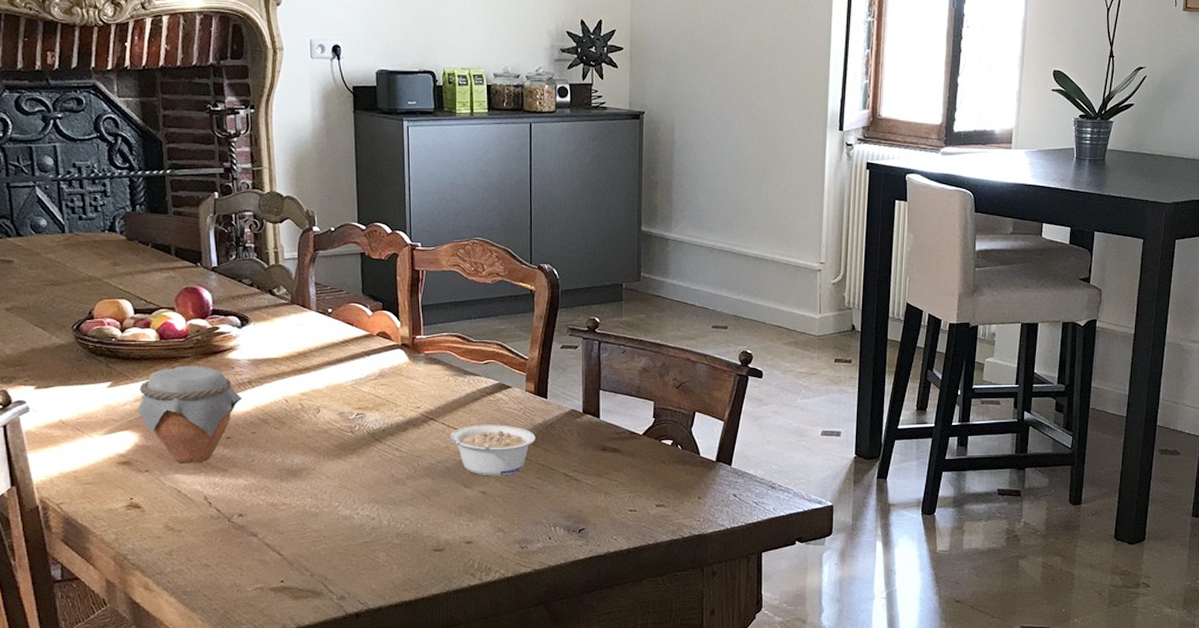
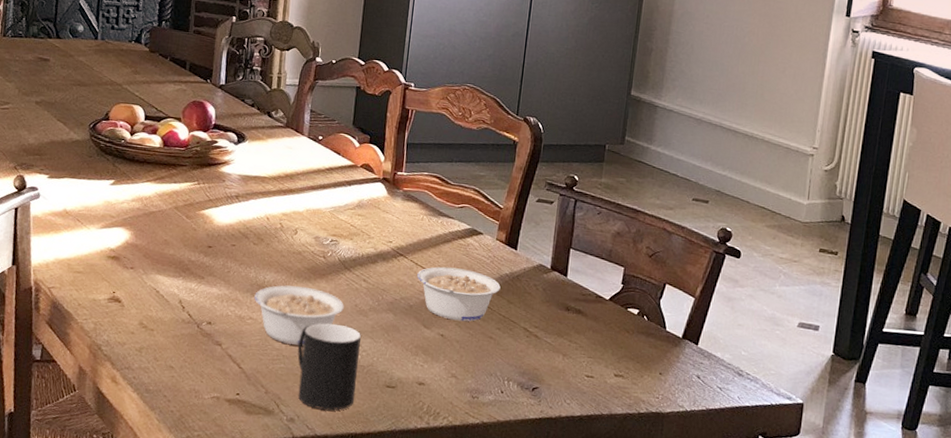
jar: present [137,366,242,463] -> none [133,173,227,267]
legume: none [284,464,380,524] -> present [254,285,344,346]
cup: none [337,496,404,583] -> present [297,323,361,411]

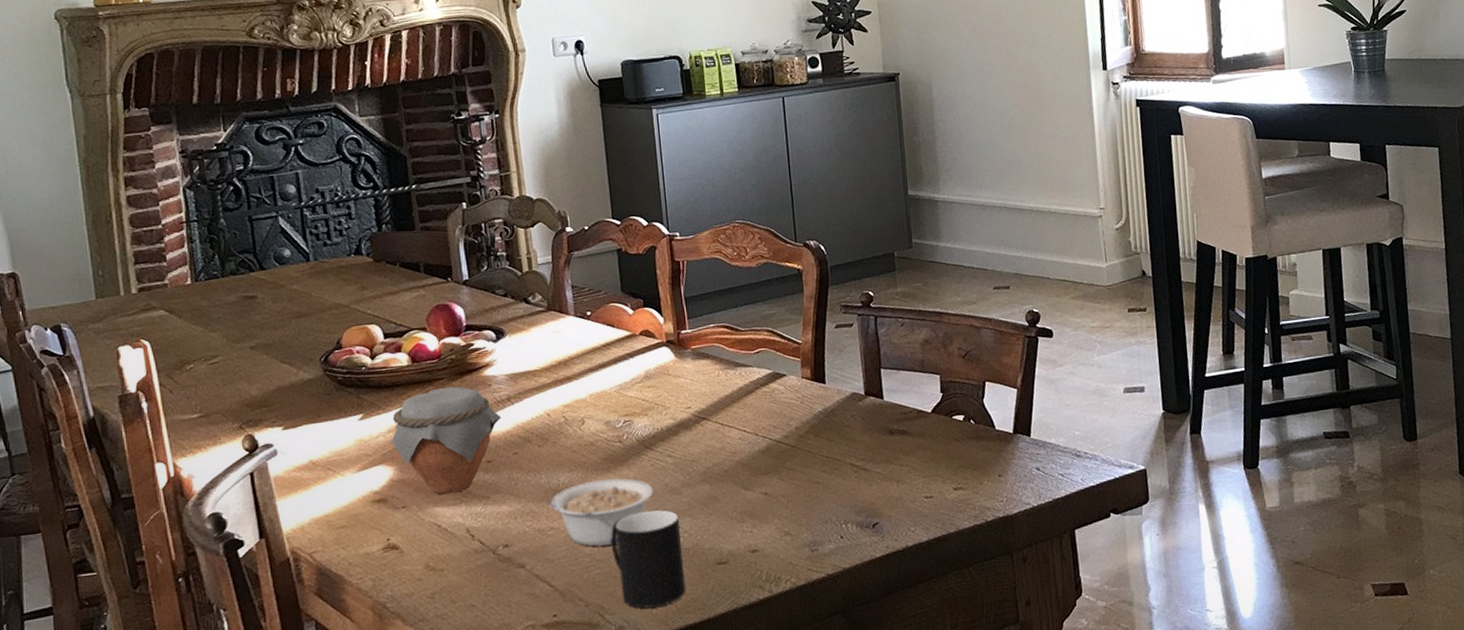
jar: none [133,173,227,267] -> present [391,386,501,495]
legume: present [417,266,501,322] -> none [725,416,817,475]

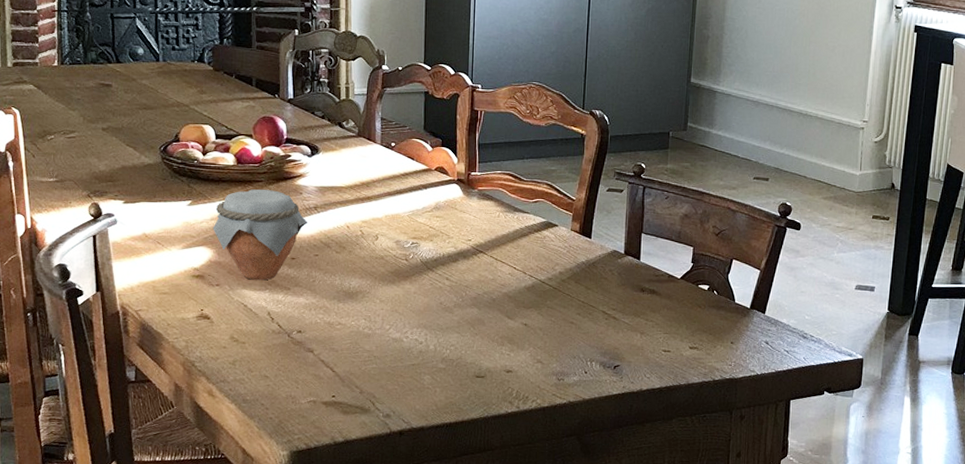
legume: present [551,478,654,547] -> none [341,289,430,345]
cup: present [610,510,686,609] -> none [387,322,448,404]

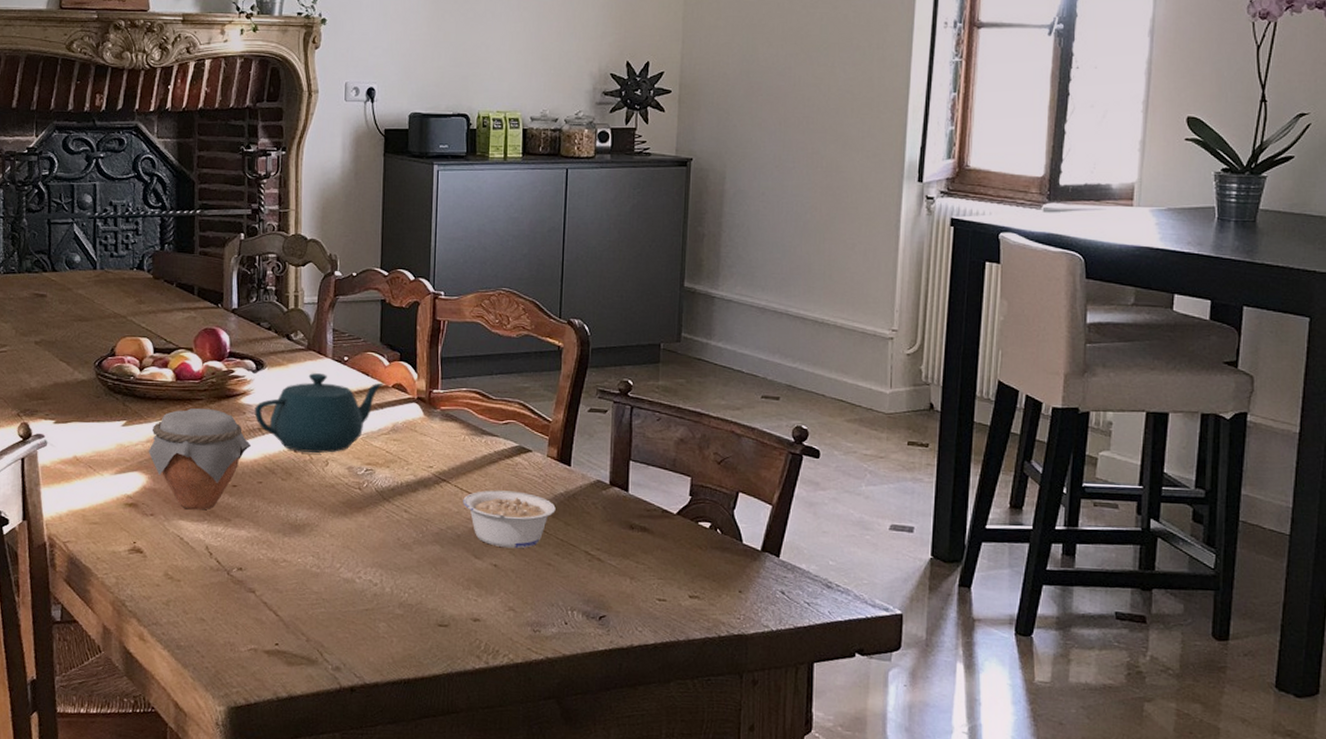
teapot: none [310,157,427,229] -> present [254,373,384,453]
legume: none [498,260,578,310] -> present [463,490,556,549]

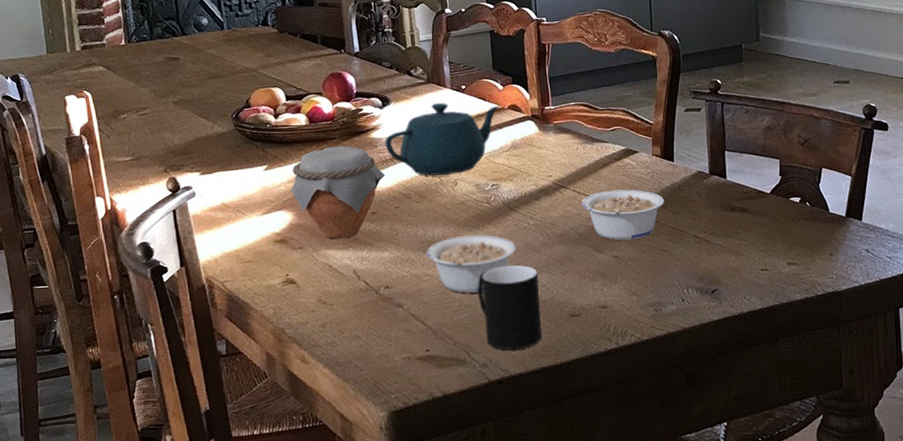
legume: none [287,521,386,587] -> present [426,235,516,293]
cup: none [338,560,406,656] -> present [477,264,543,350]

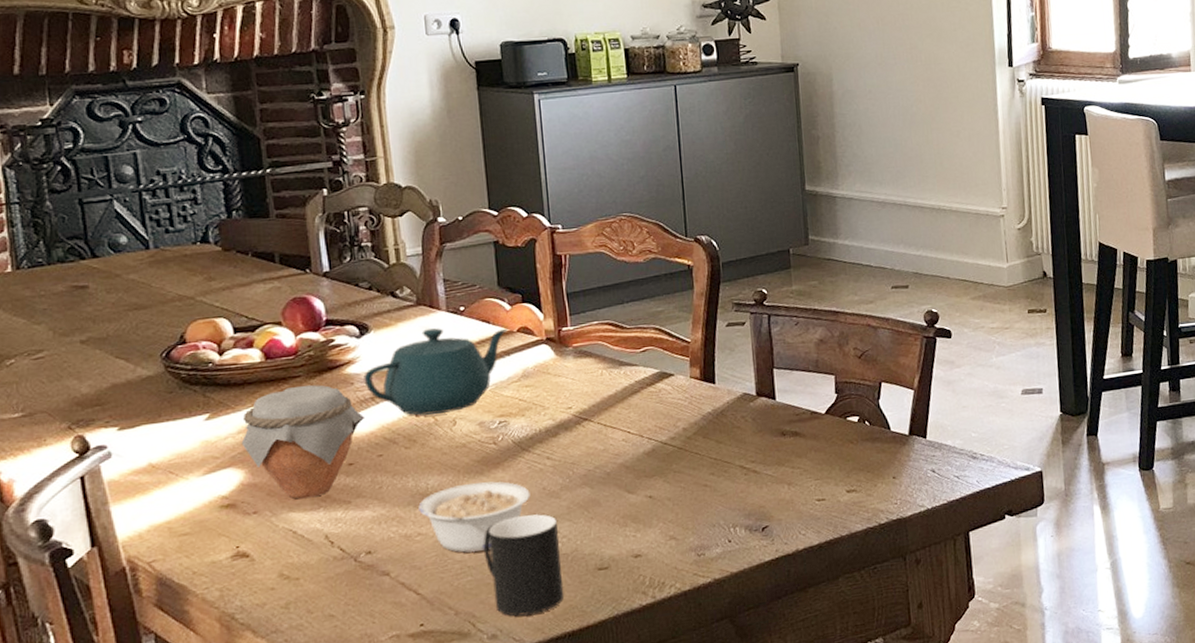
legume: present [581,189,664,241] -> none [608,417,706,478]

